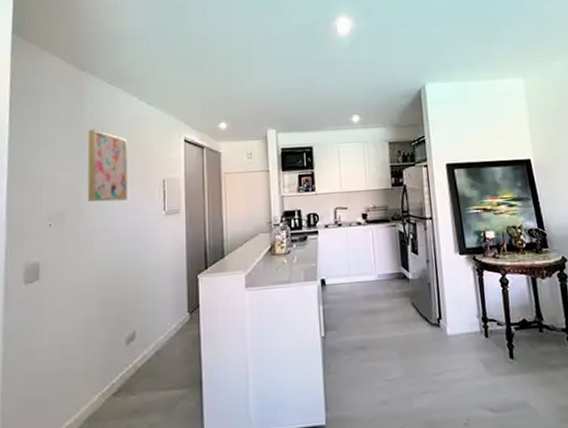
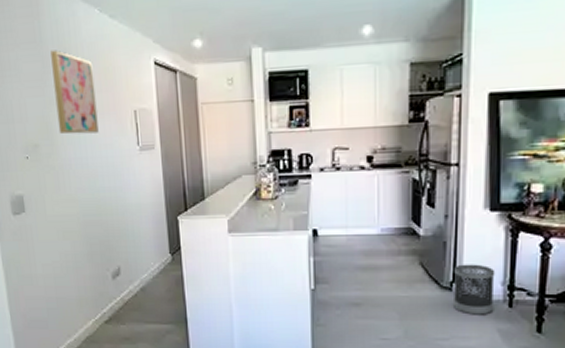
wastebasket: none [439,300,475,348] -> present [452,264,496,315]

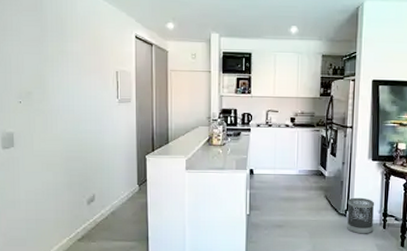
wall art: present [50,49,99,134] -> none [49,18,85,87]

